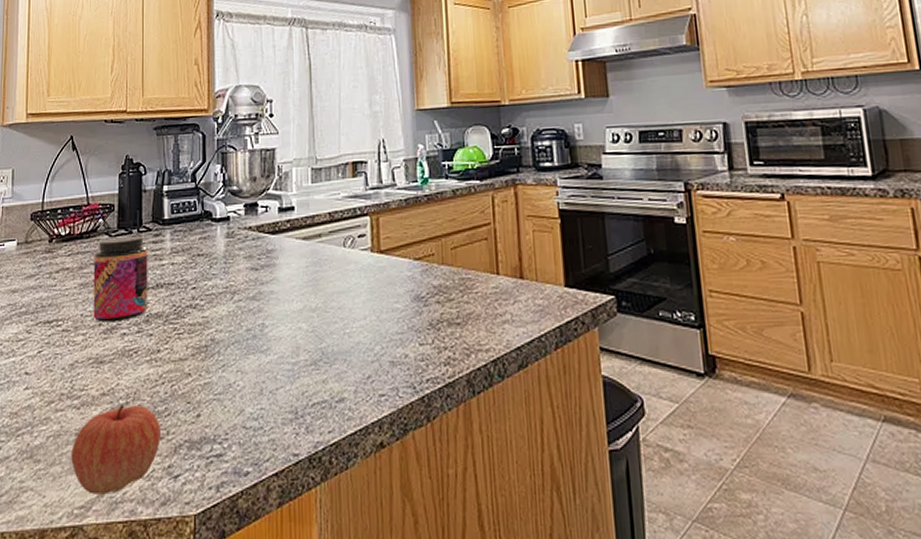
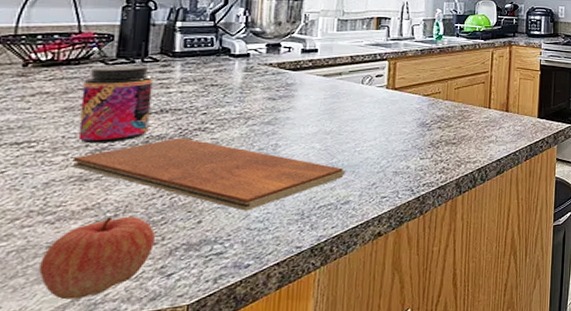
chopping board: none [90,316,337,405] -> present [72,137,346,211]

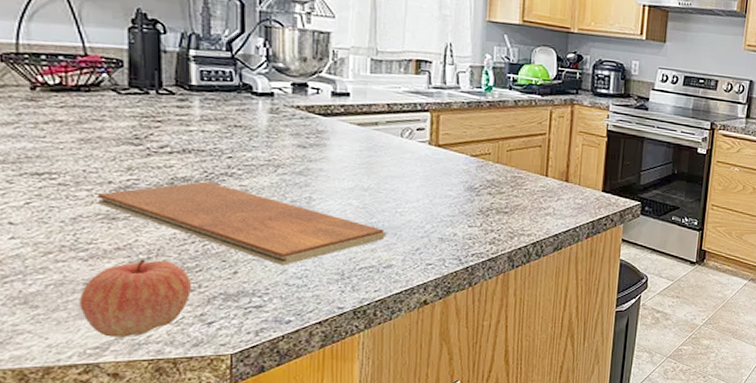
jar: present [78,65,153,144] -> none [97,95,172,182]

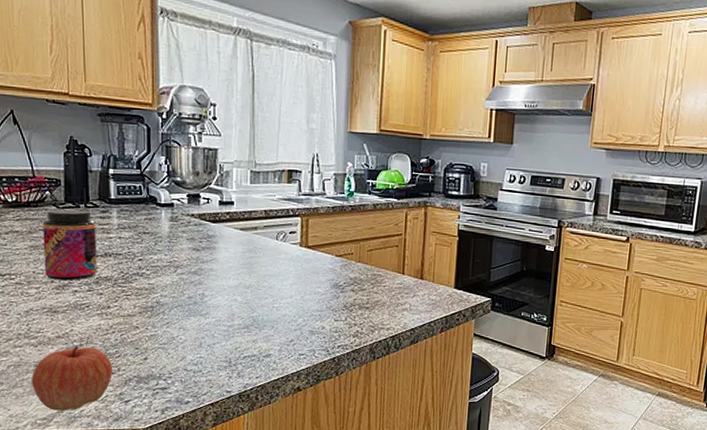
jar: none [97,95,172,182] -> present [42,209,98,281]
chopping board: present [97,181,387,266] -> none [43,280,266,353]

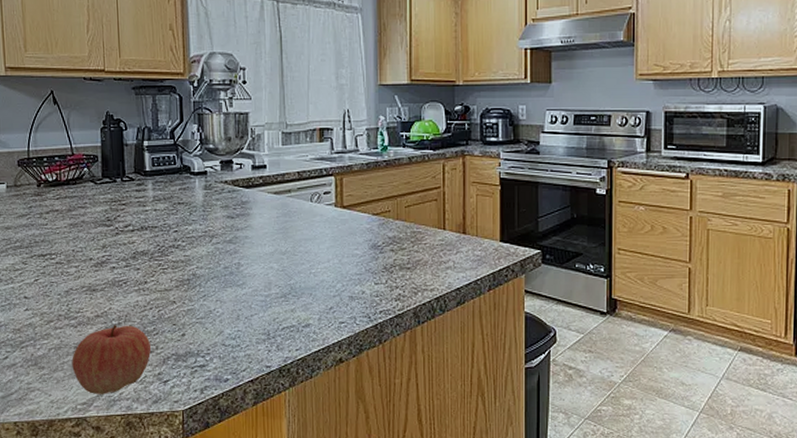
jar: present [42,209,98,281] -> none [81,184,134,257]

